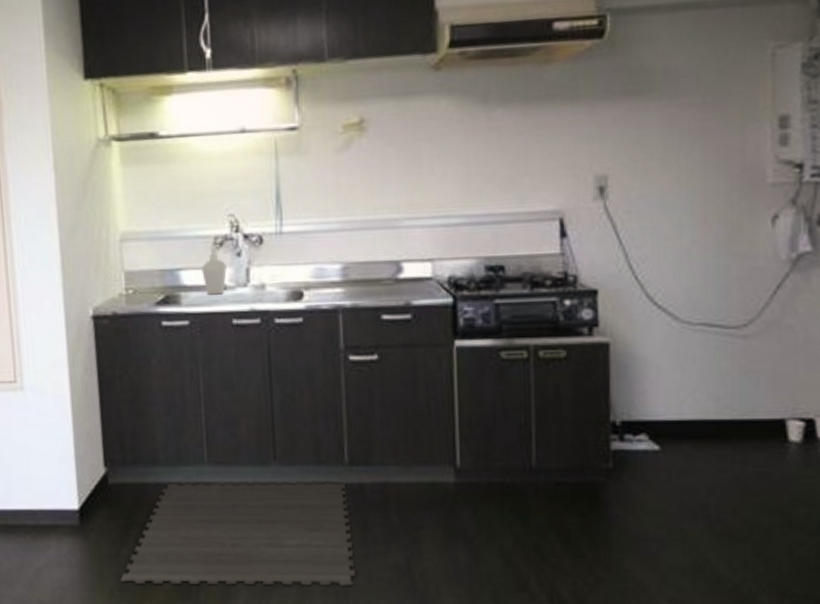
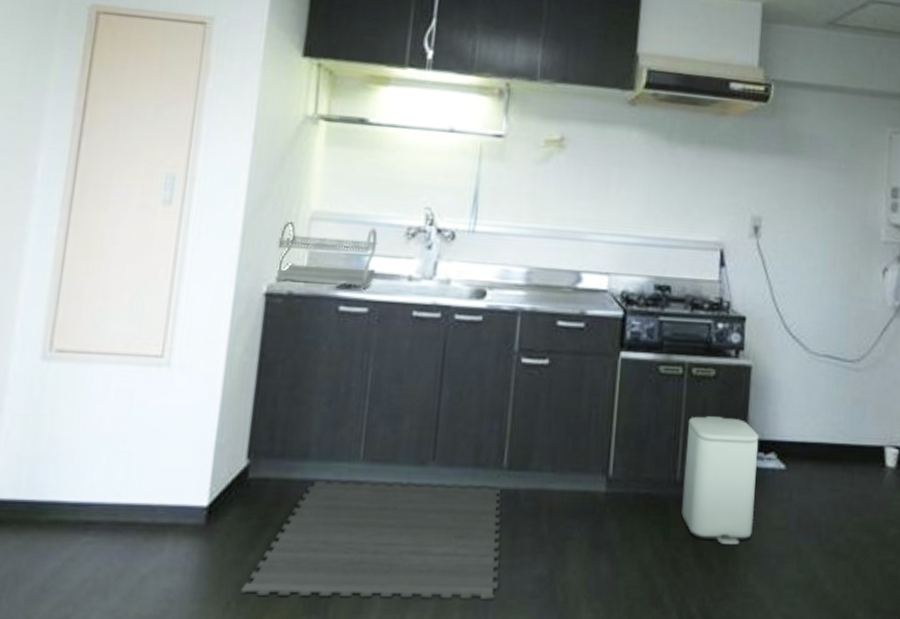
dish rack: none [93,241,191,305] -> present [274,221,379,288]
soap bottle: present [202,246,227,295] -> none [389,236,415,285]
pedal bin: none [539,400,627,531] -> present [681,416,759,546]

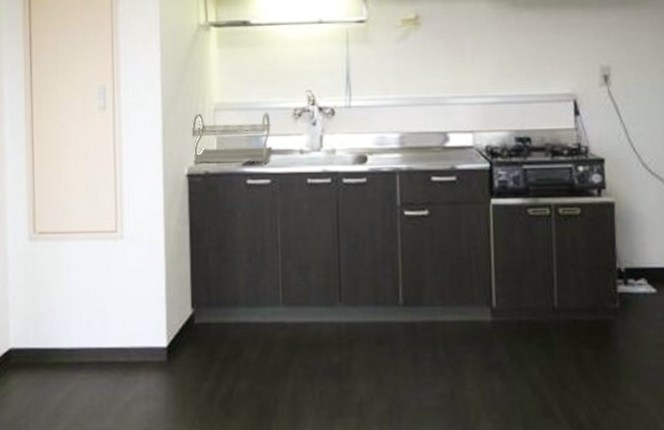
floor mat: present [241,481,502,599] -> none [201,320,407,416]
pedal bin: present [681,416,759,546] -> none [559,250,631,362]

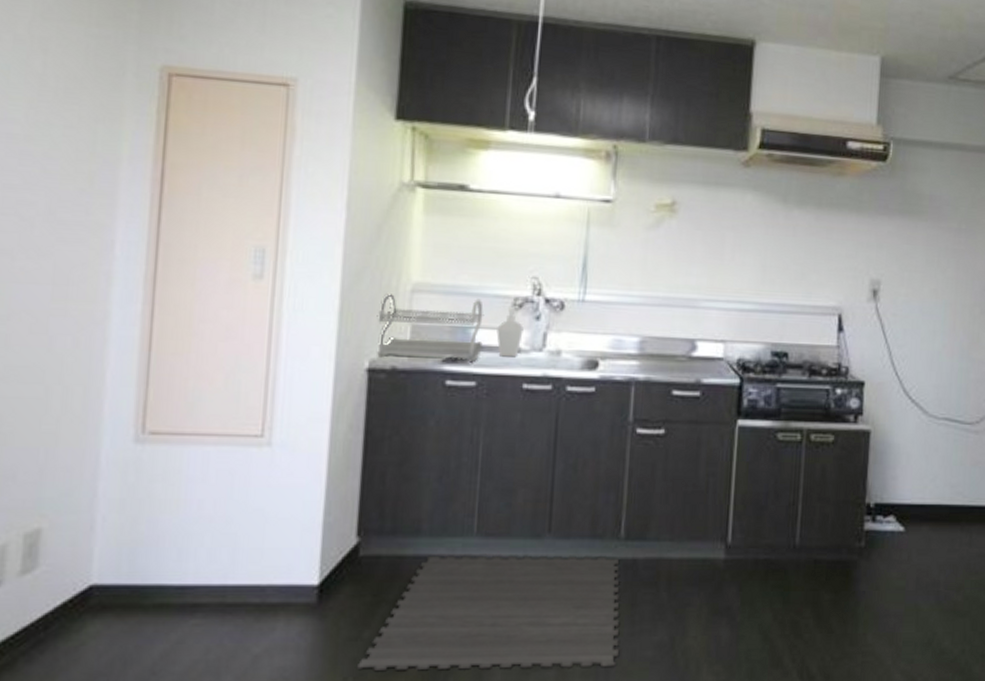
floor mat: none [201,320,407,416] -> present [357,556,620,672]
soap bottle: none [283,117,304,158] -> present [496,307,524,357]

